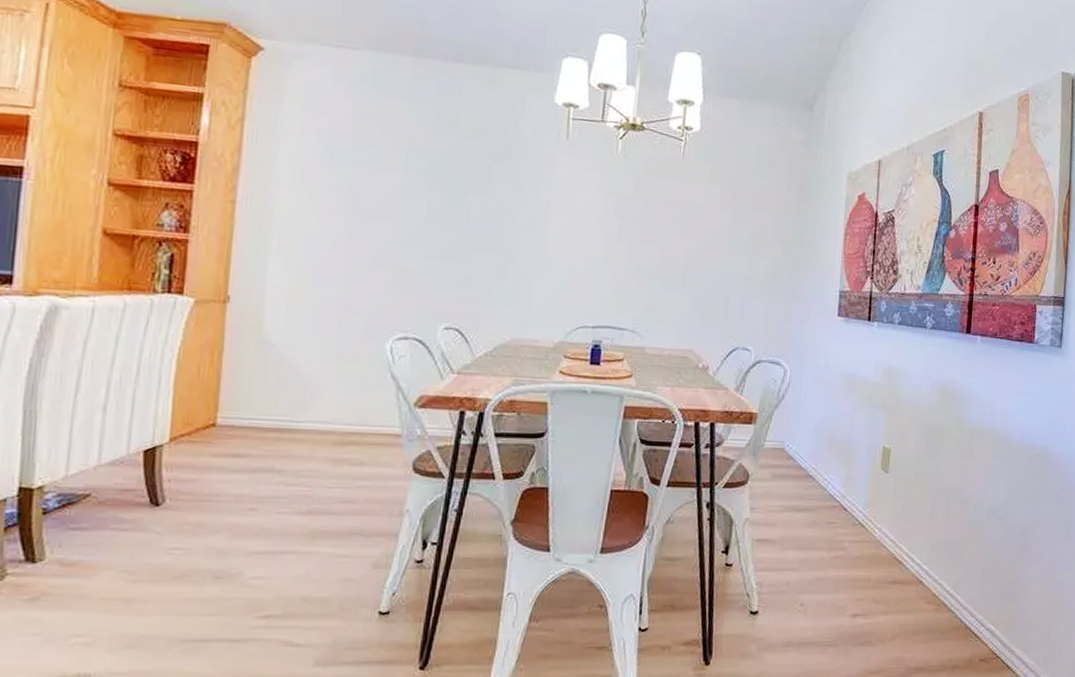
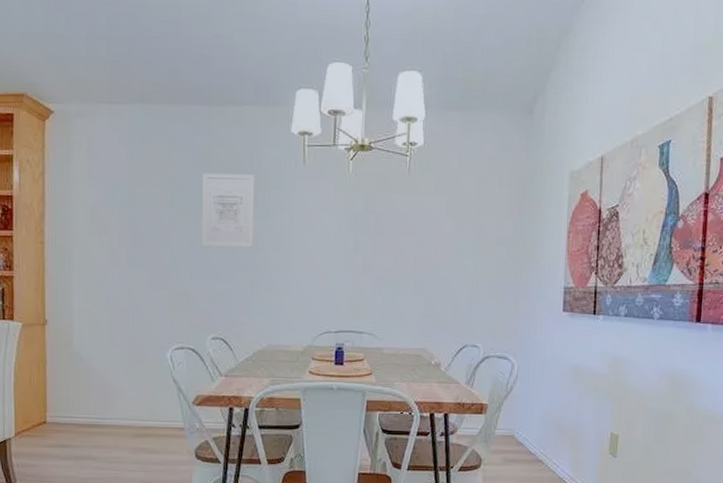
wall art: none [440,137,510,226] -> present [202,173,255,247]

